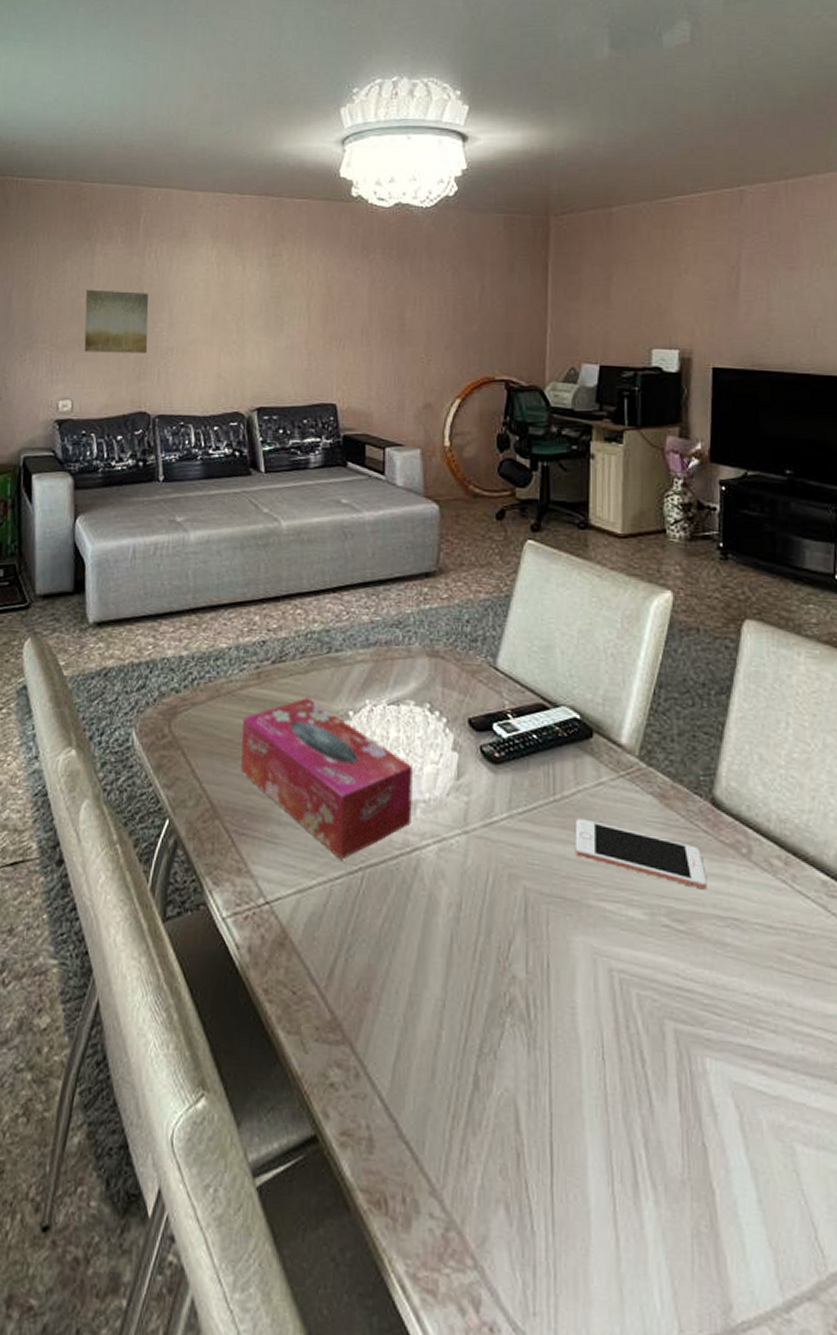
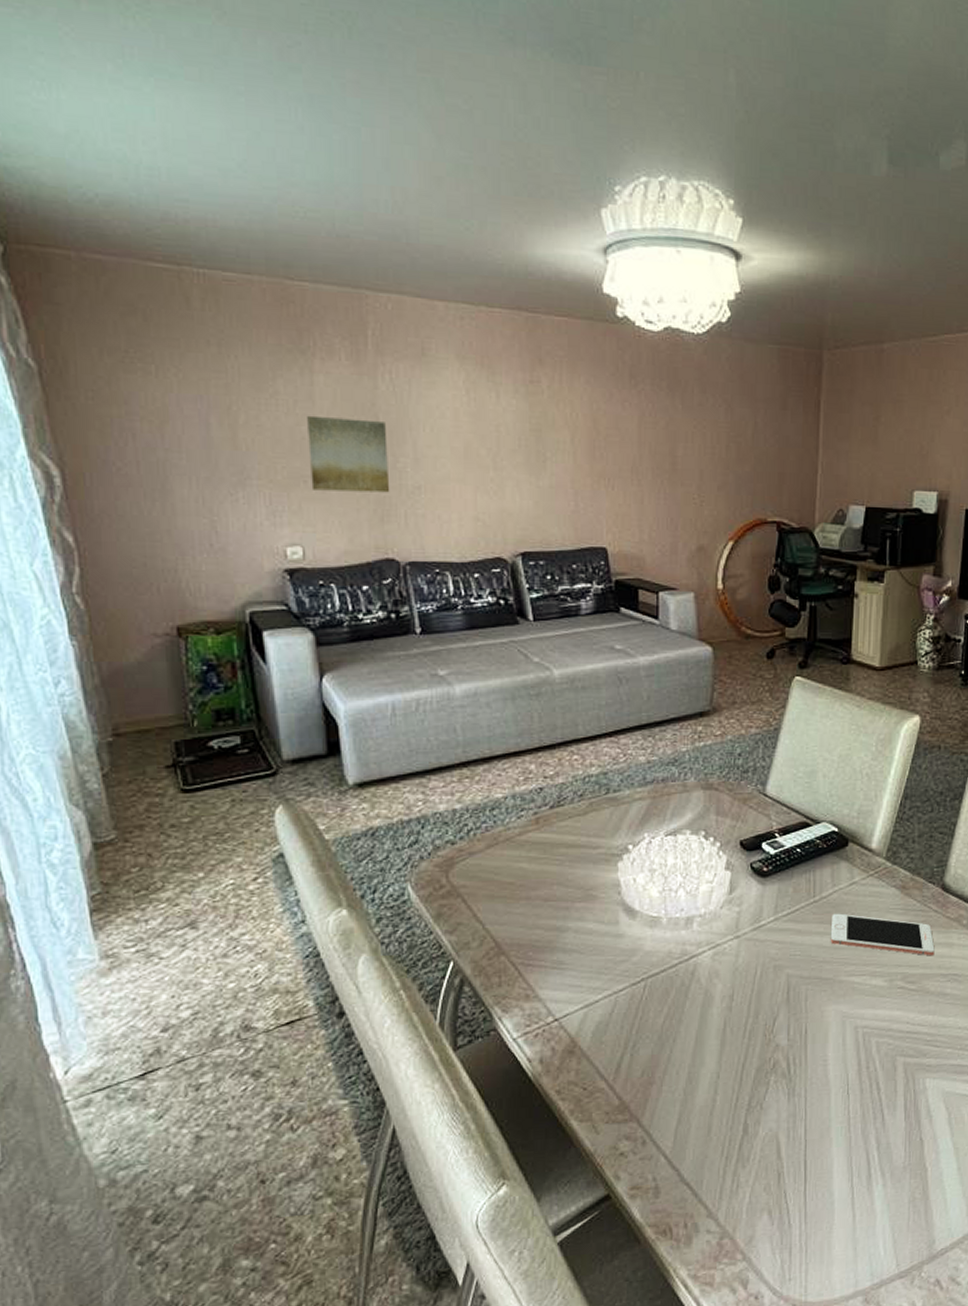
tissue box: present [241,697,413,860] -> none [522,837,689,974]

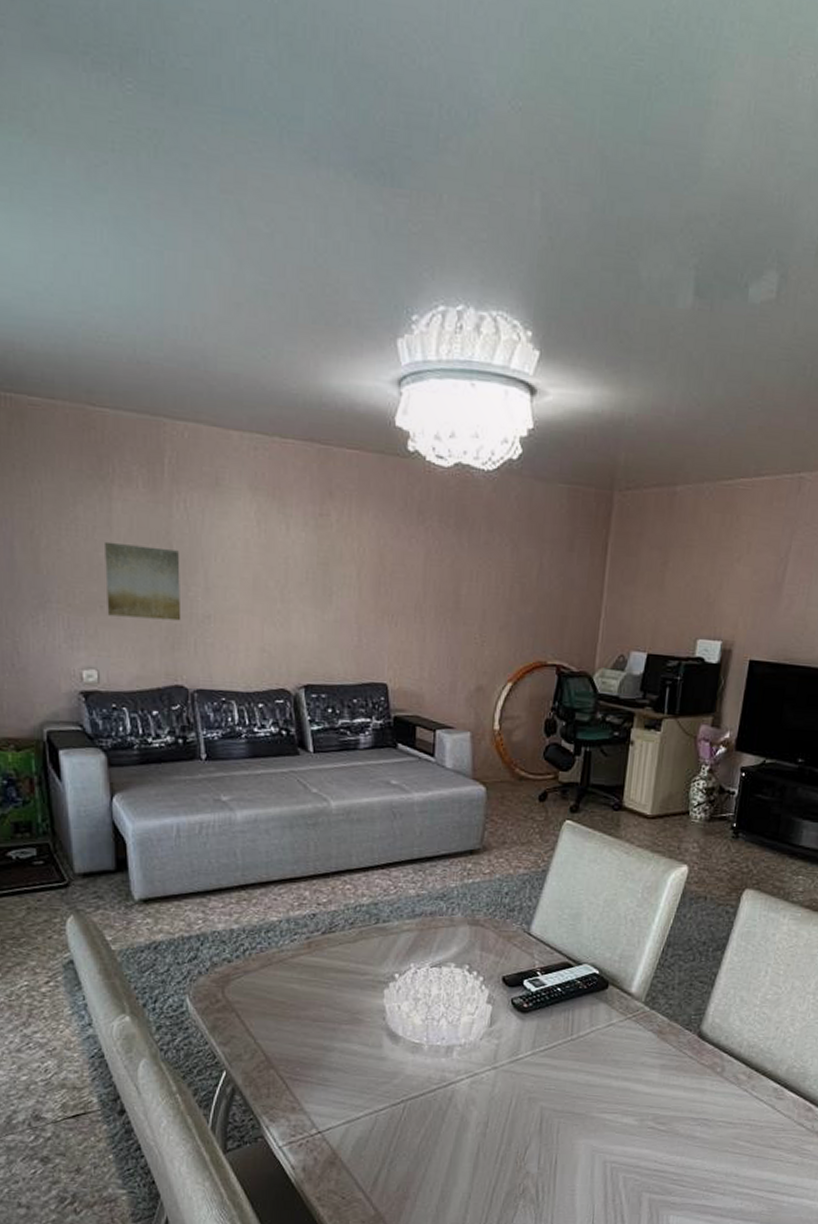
cell phone: present [830,913,935,956] -> none [584,1052,687,1100]

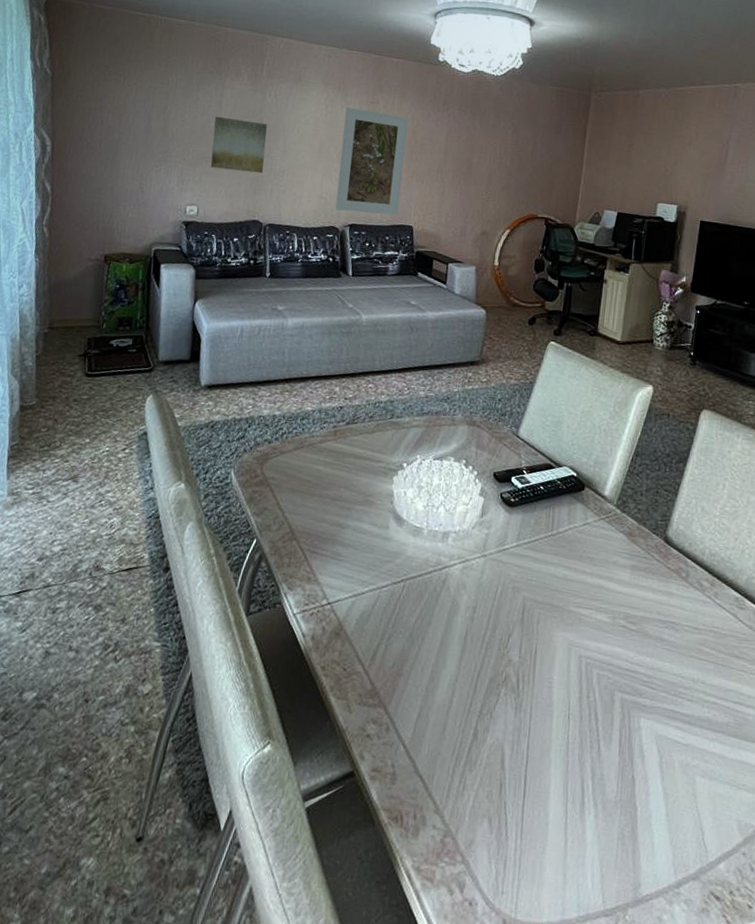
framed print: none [283,523,373,671] -> present [335,107,409,216]

